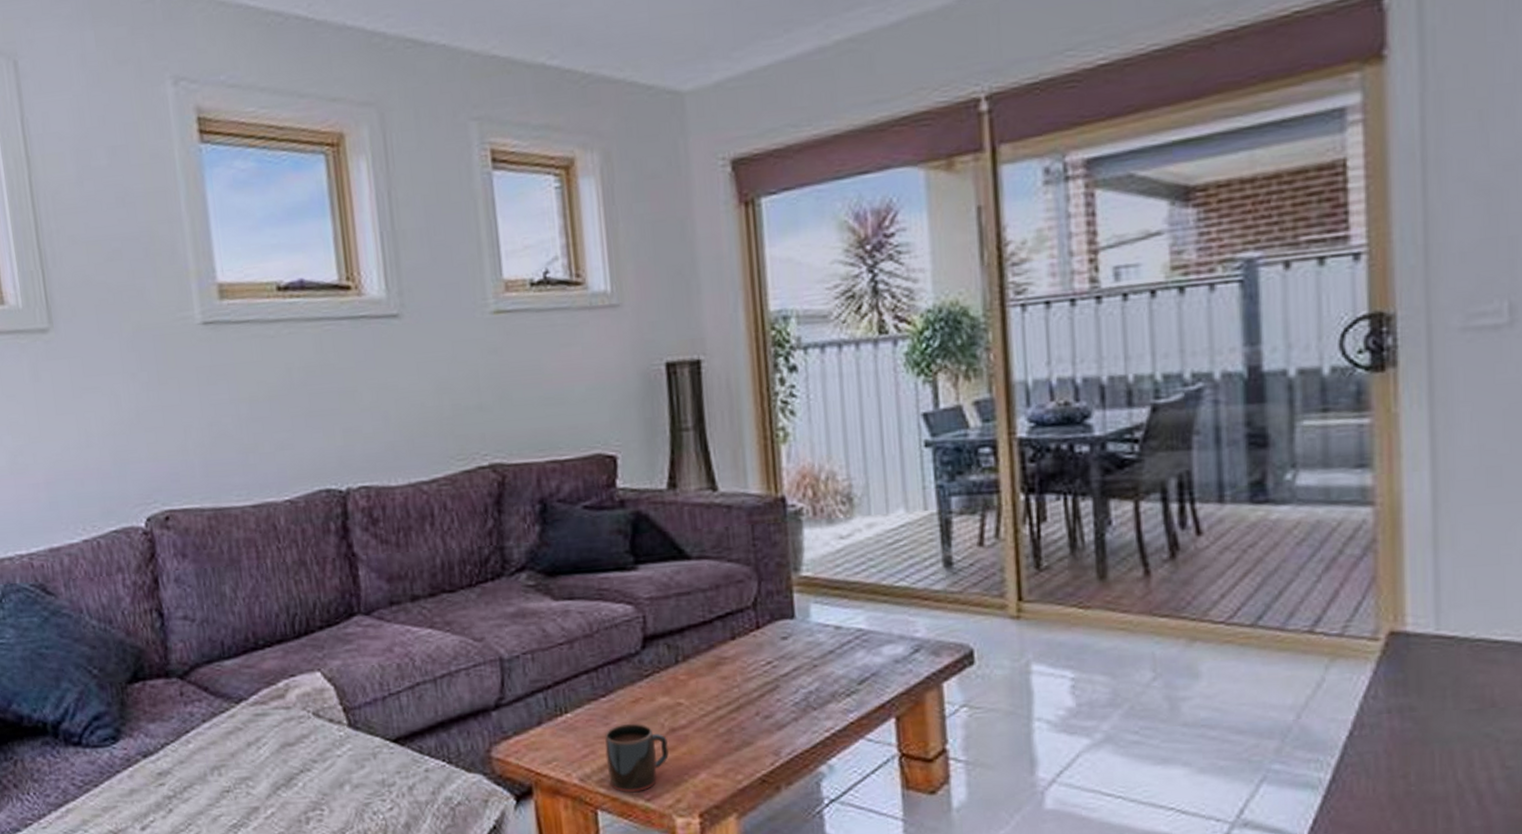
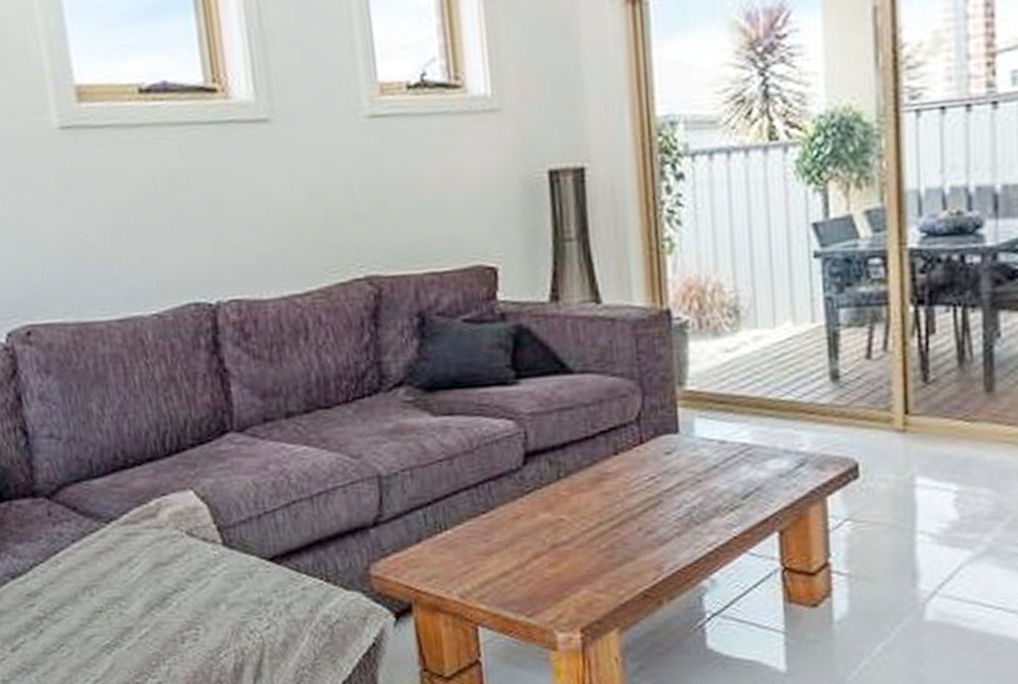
mug: present [604,723,669,792] -> none [485,539,550,608]

